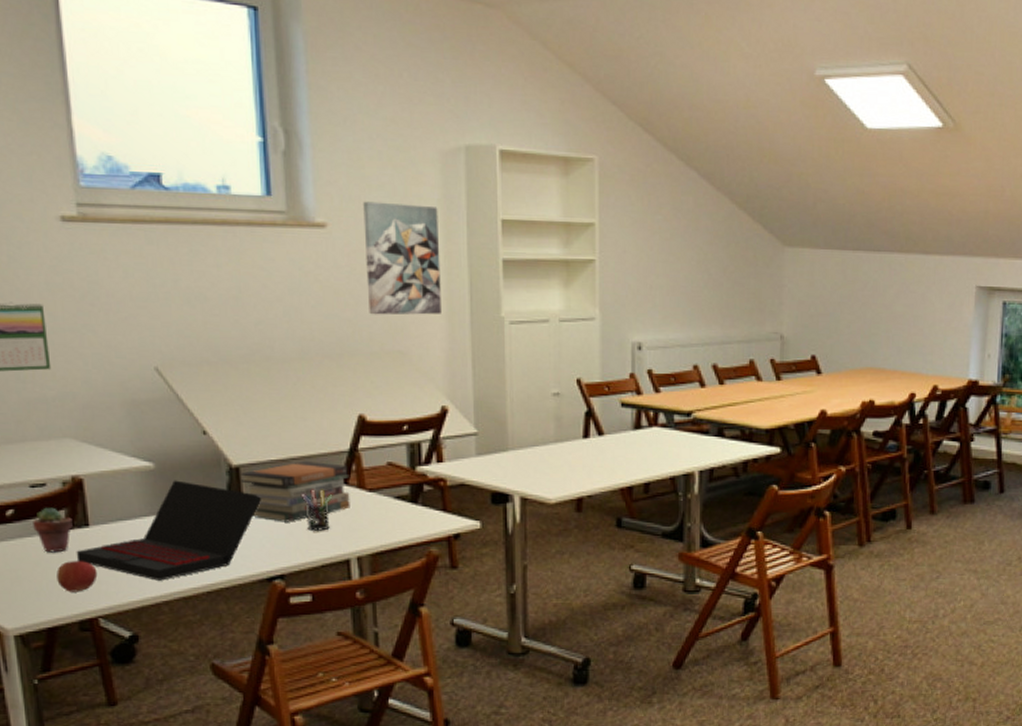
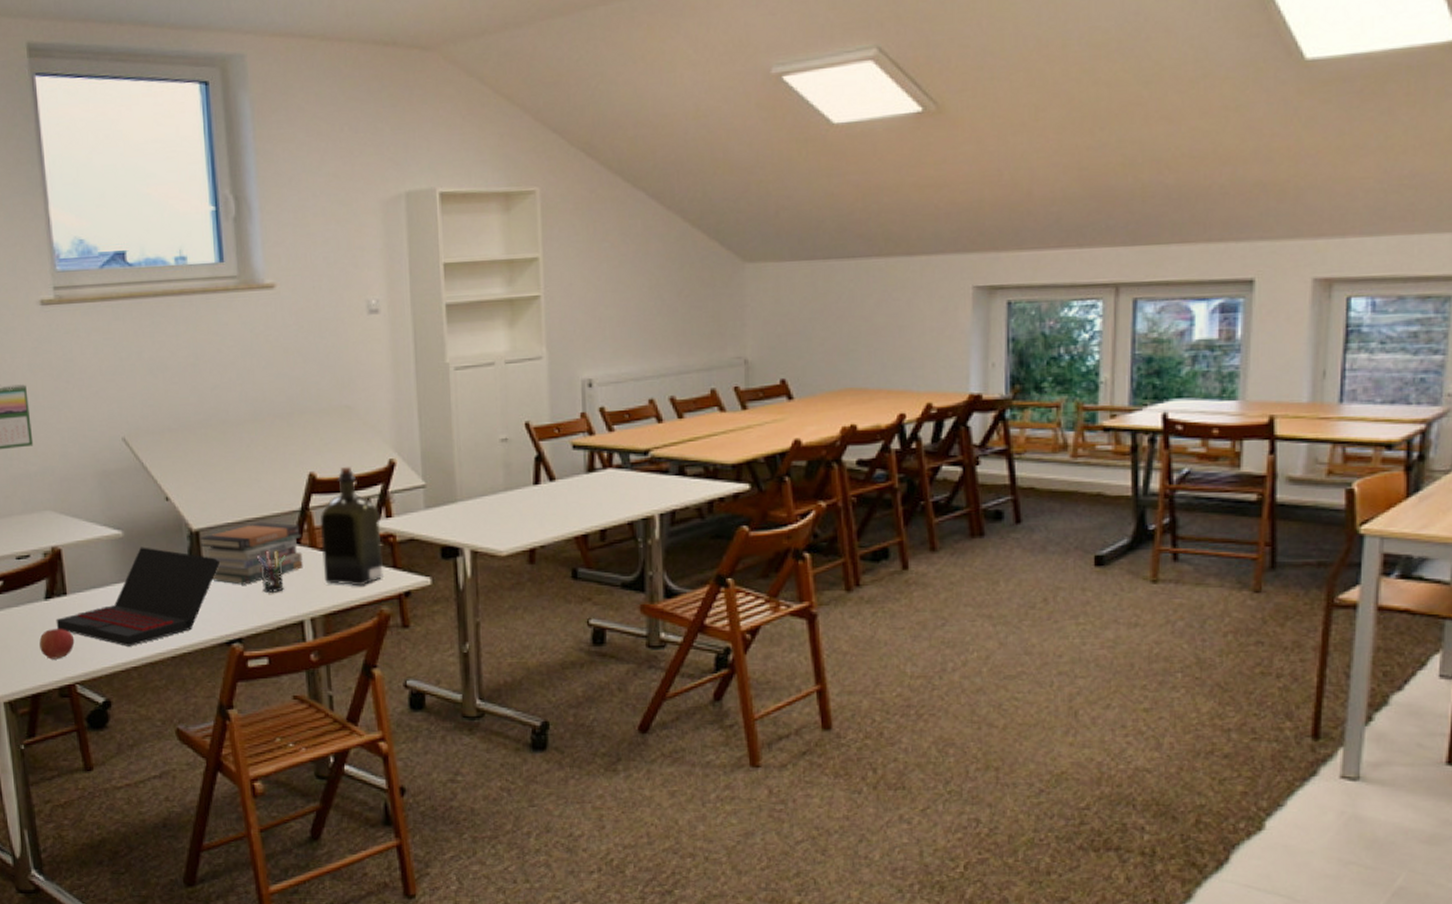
potted succulent: present [33,507,73,553] -> none [19,578,53,621]
wall art: present [363,201,441,315] -> none [309,257,386,371]
liquor: none [369,410,433,528] -> present [320,466,383,586]

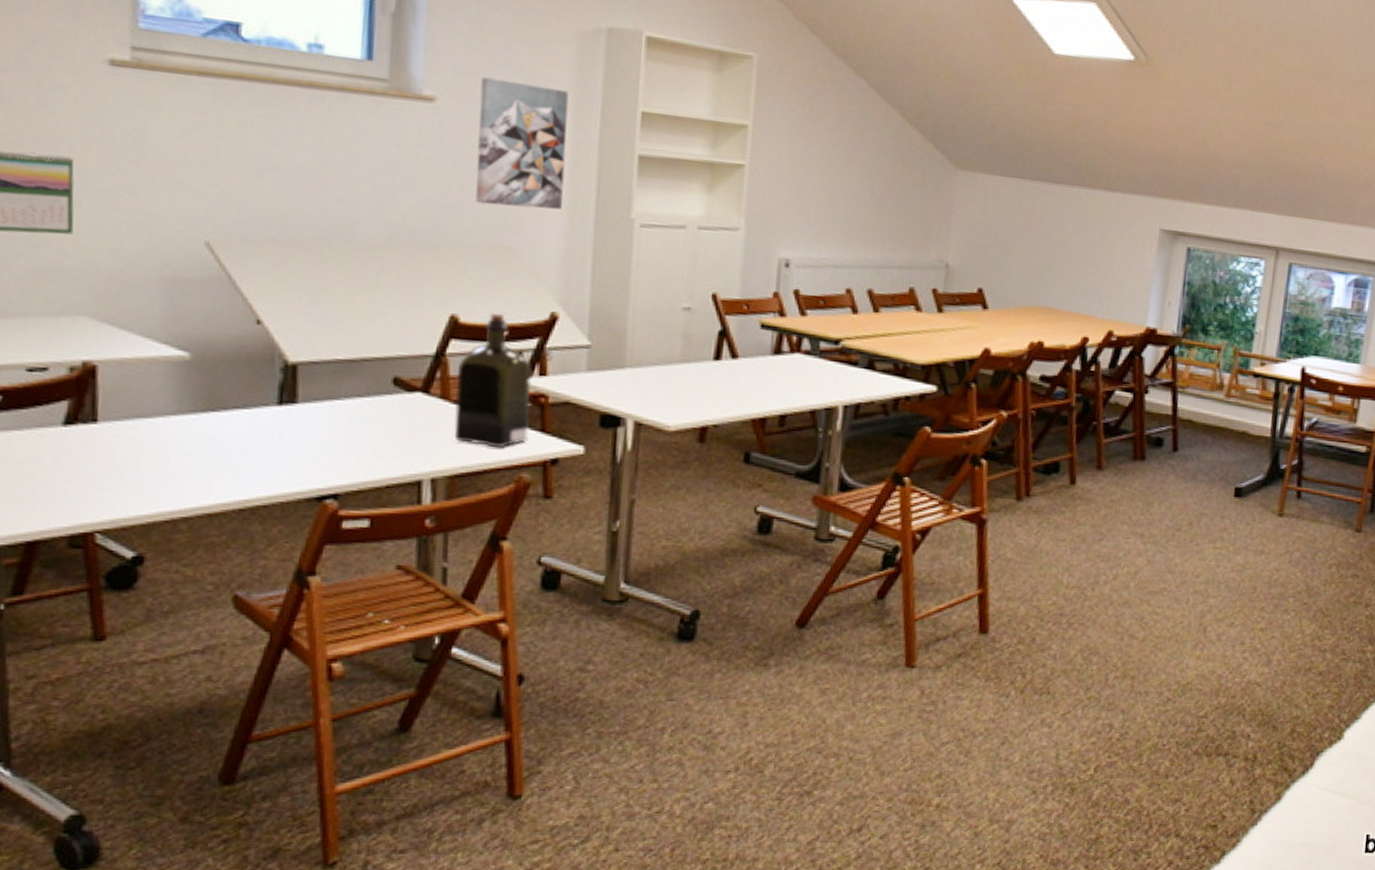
apple: present [39,629,75,660] -> none [47,462,101,501]
laptop: present [56,547,221,647] -> none [75,374,322,493]
book stack: present [200,522,303,585] -> none [296,363,432,433]
pen holder: present [257,550,287,594] -> none [371,396,409,447]
wall art: none [309,257,386,371] -> present [475,77,569,210]

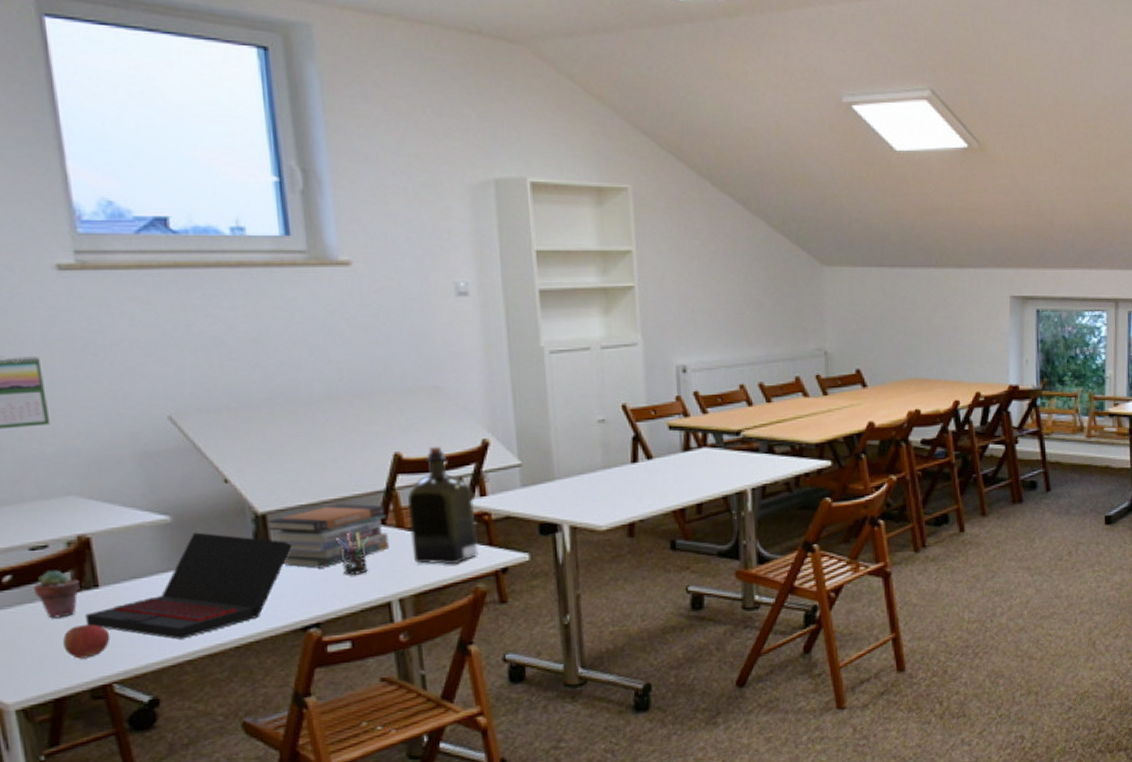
potted succulent: none [24,396,77,452] -> present [34,570,80,618]
apple: none [47,462,101,501] -> present [63,624,110,659]
laptop: none [75,374,322,493] -> present [85,532,293,639]
book stack: none [296,363,432,433] -> present [267,504,389,569]
pen holder: none [371,396,409,447] -> present [336,531,370,576]
wall art: present [475,77,569,210] -> none [389,237,478,351]

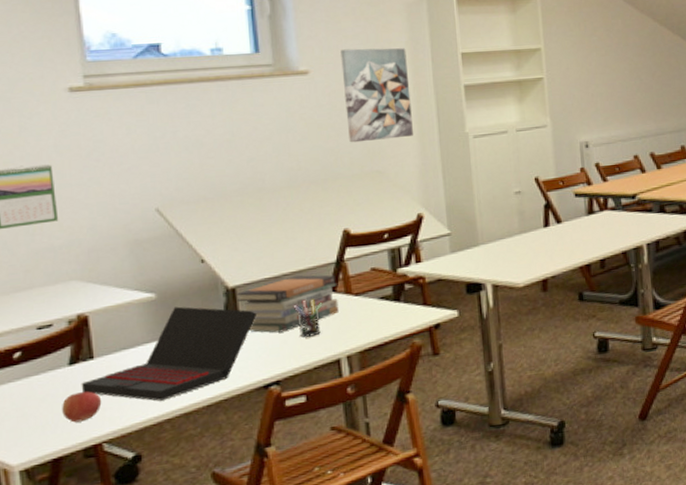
potted succulent: present [34,570,80,618] -> none [39,345,78,388]
wall art: none [389,237,478,351] -> present [340,48,413,143]
liquor: present [407,446,478,565] -> none [354,221,414,324]

